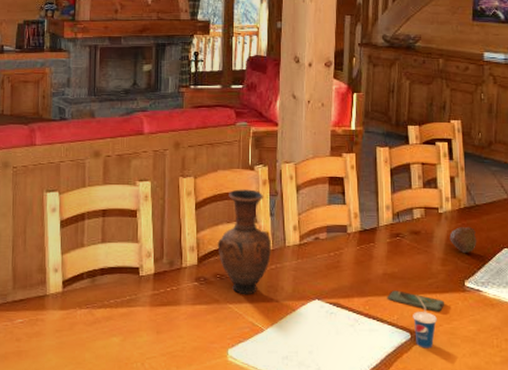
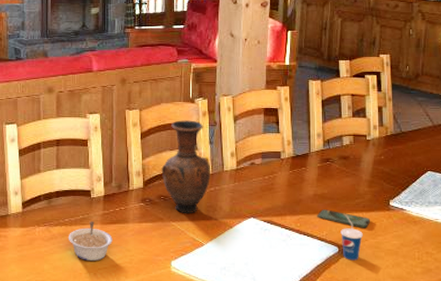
legume: none [113,302,163,350] -> present [68,221,113,262]
fruit: present [449,226,477,253] -> none [376,151,402,176]

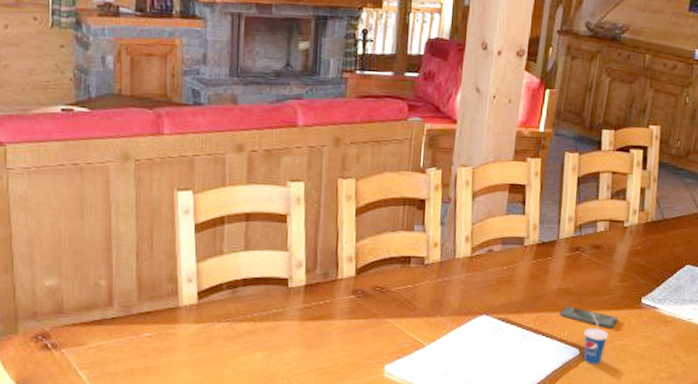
legume: present [68,221,113,262] -> none [256,316,314,366]
vase: present [161,120,210,214] -> none [379,194,440,310]

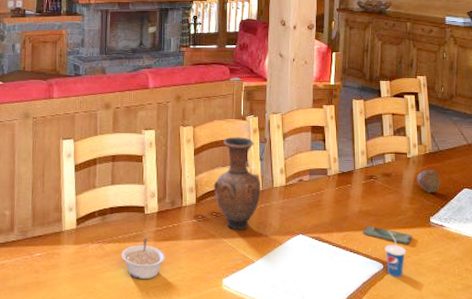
legume: none [256,316,314,366] -> present [121,238,165,280]
vase: none [379,194,440,310] -> present [213,137,261,231]
fruit: none [631,241,660,269] -> present [416,169,441,193]

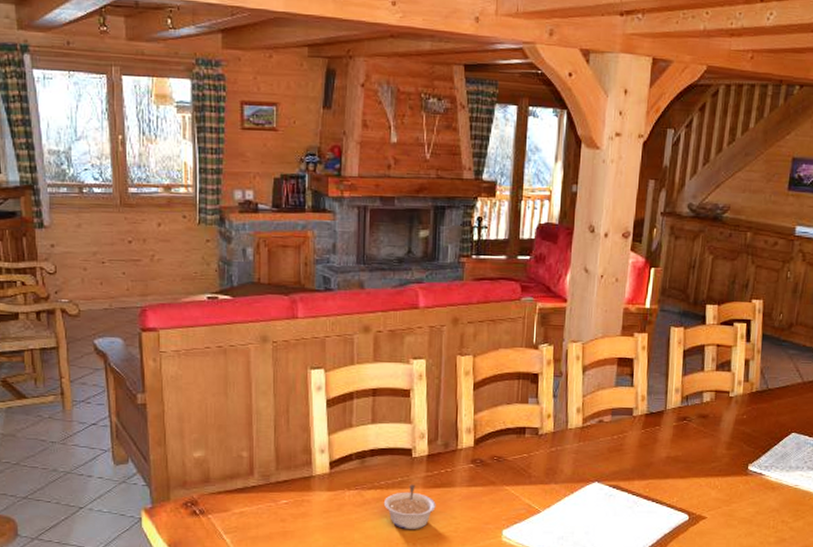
vase: present [213,137,261,231] -> none [495,369,553,478]
smartphone: present [362,226,413,245] -> none [668,473,727,495]
cup: present [385,232,406,277] -> none [692,480,717,530]
fruit: present [416,169,441,193] -> none [737,410,766,437]

